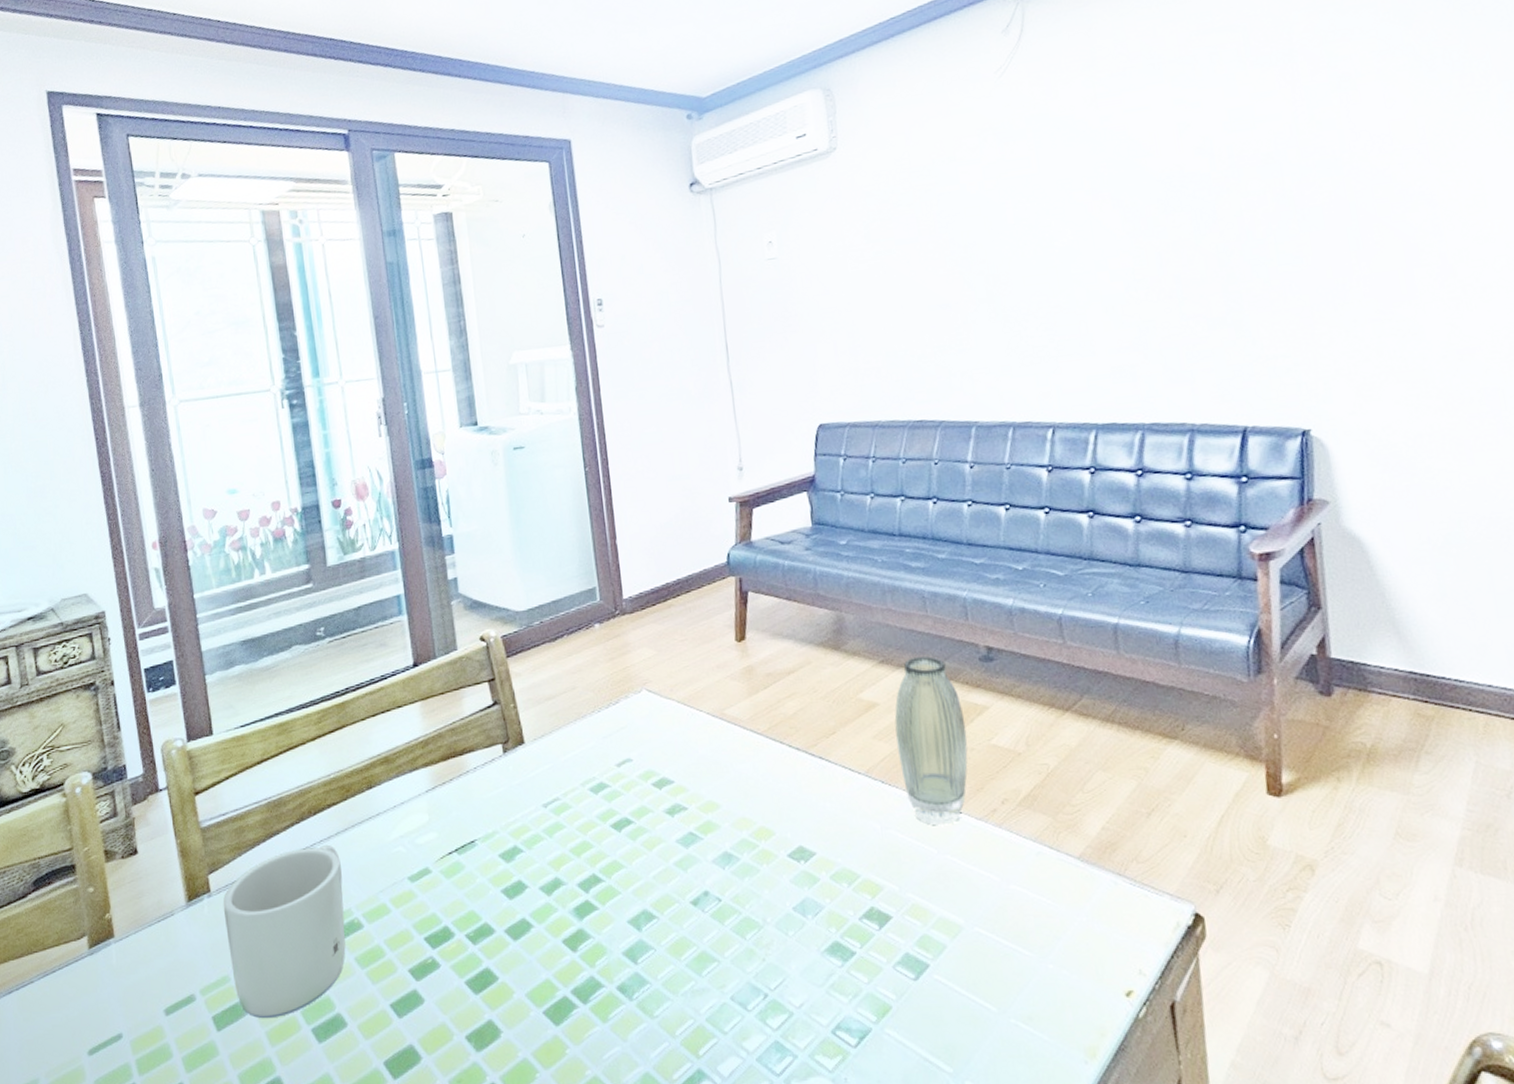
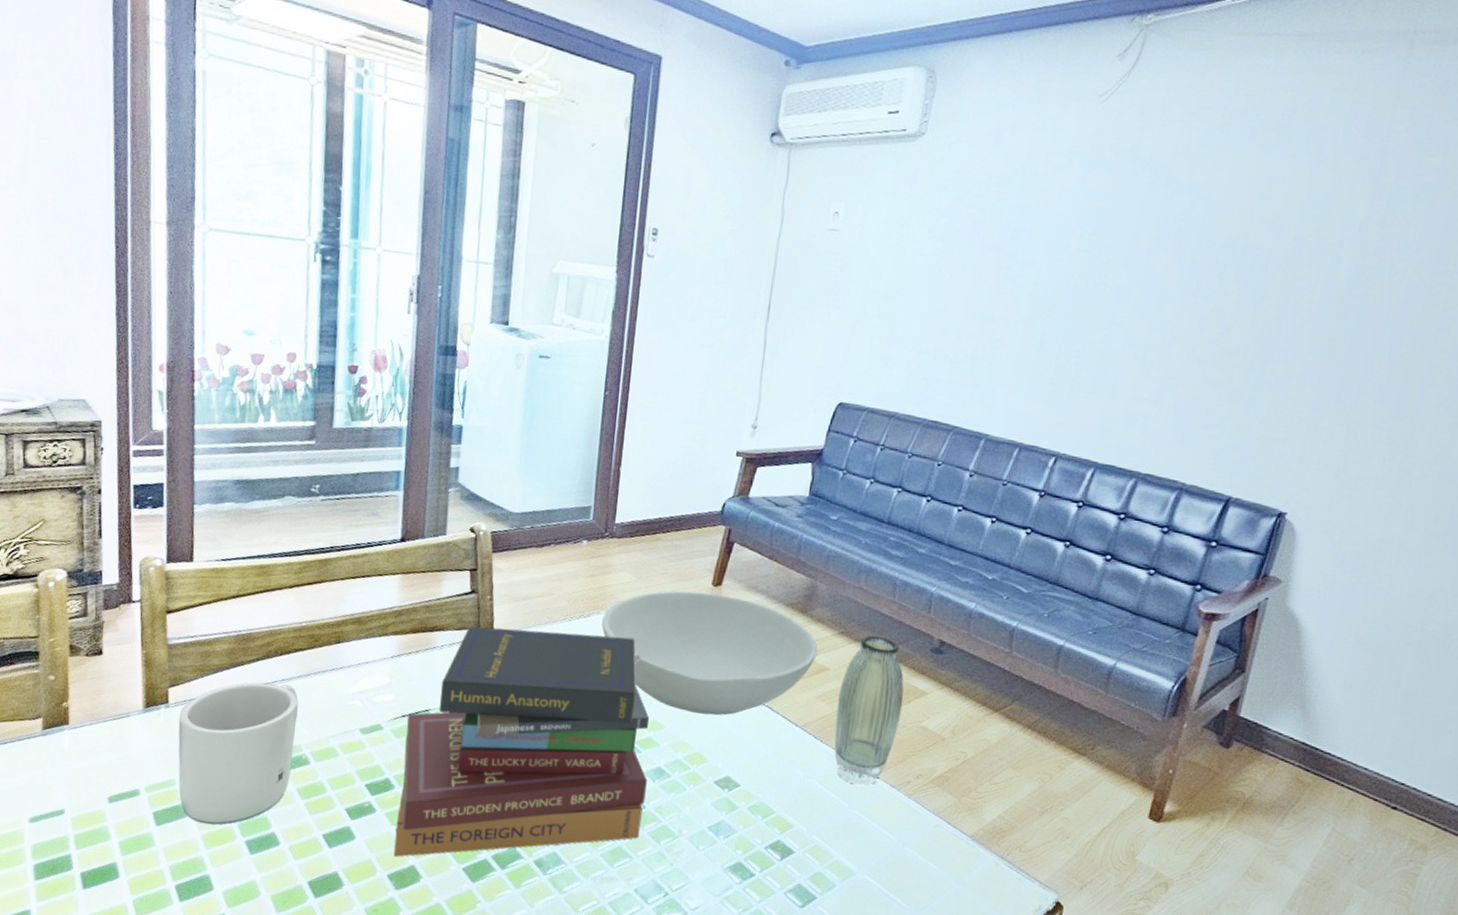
books: none [453,716,722,1013] -> present [393,626,650,857]
bowl: none [632,648,862,783] -> present [601,590,818,716]

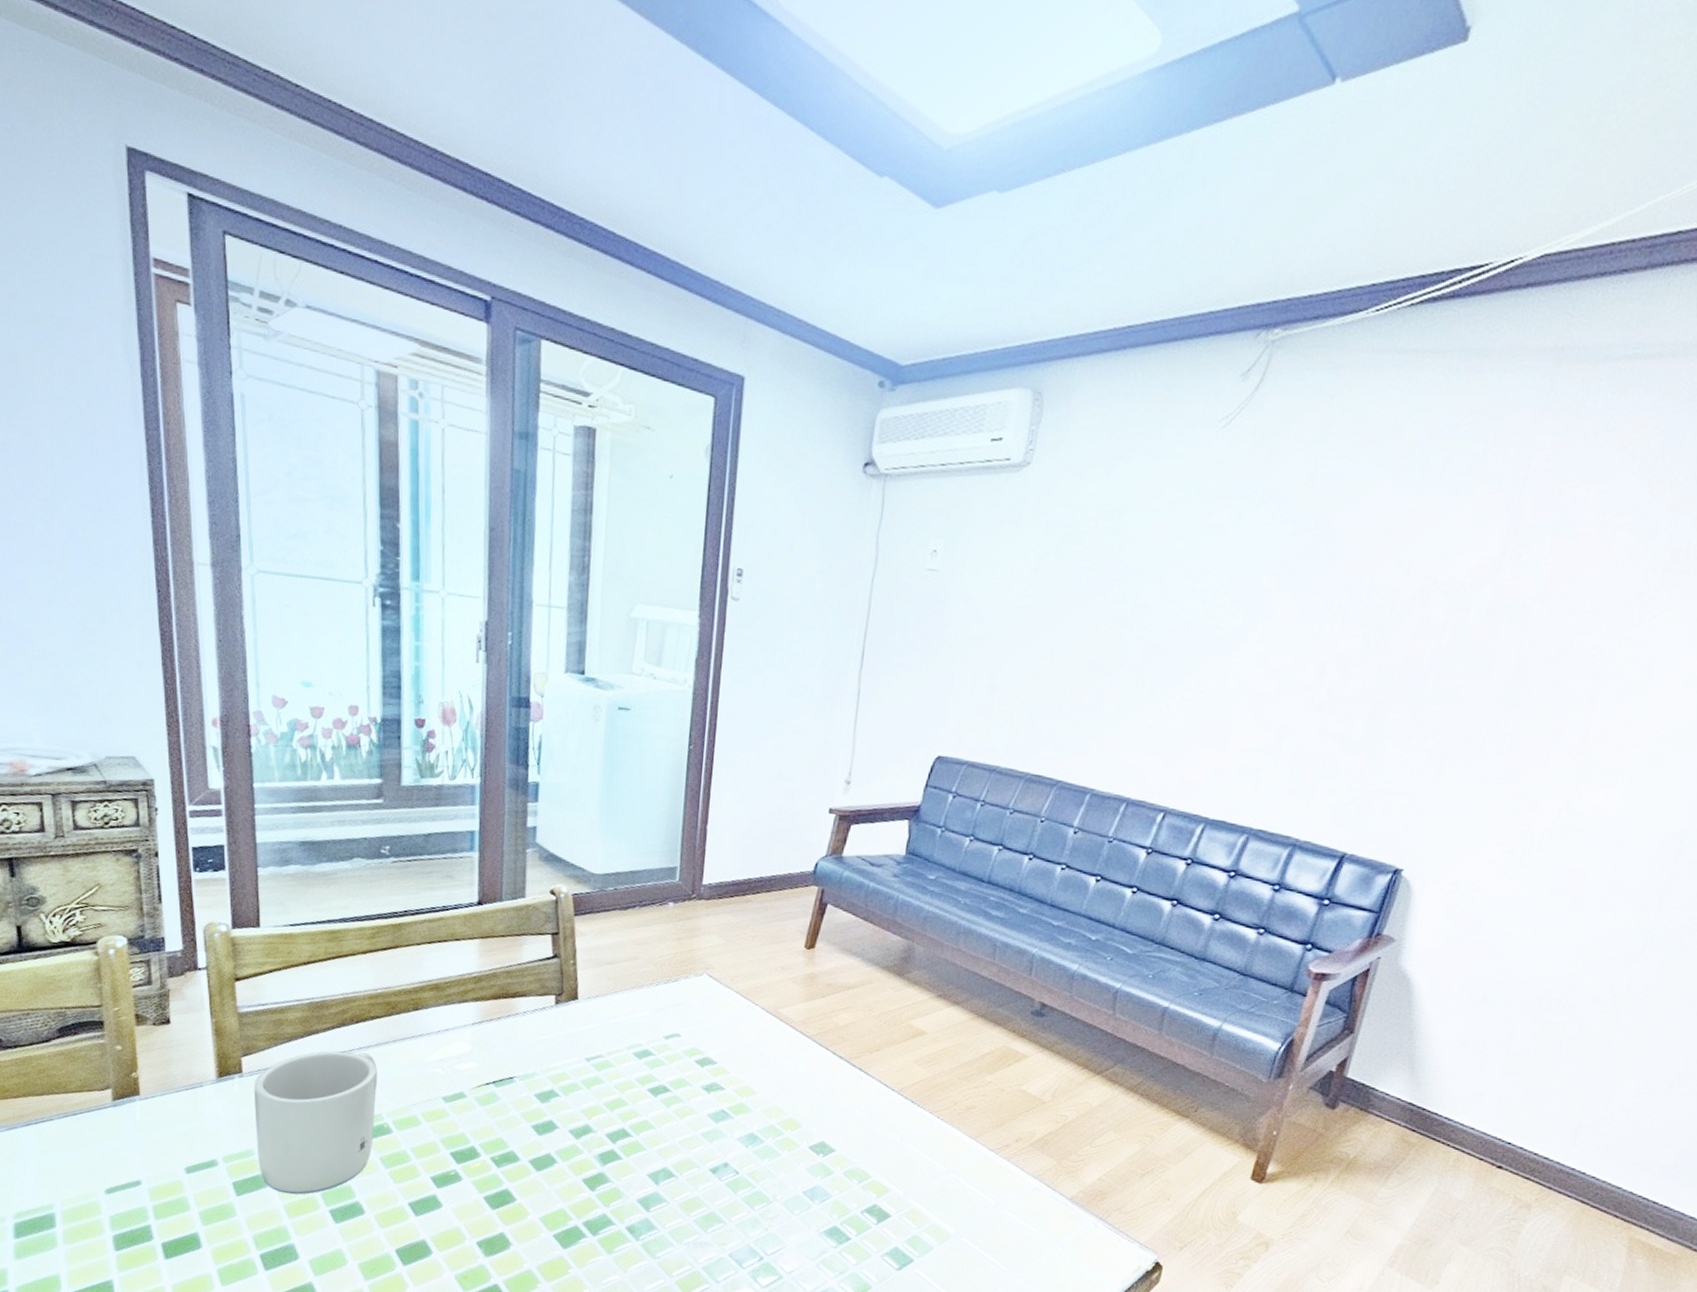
books: present [393,626,650,857] -> none [482,991,742,1225]
bowl: present [601,590,818,716] -> none [690,953,915,1081]
vase: present [834,635,904,786] -> none [931,998,1004,1150]

